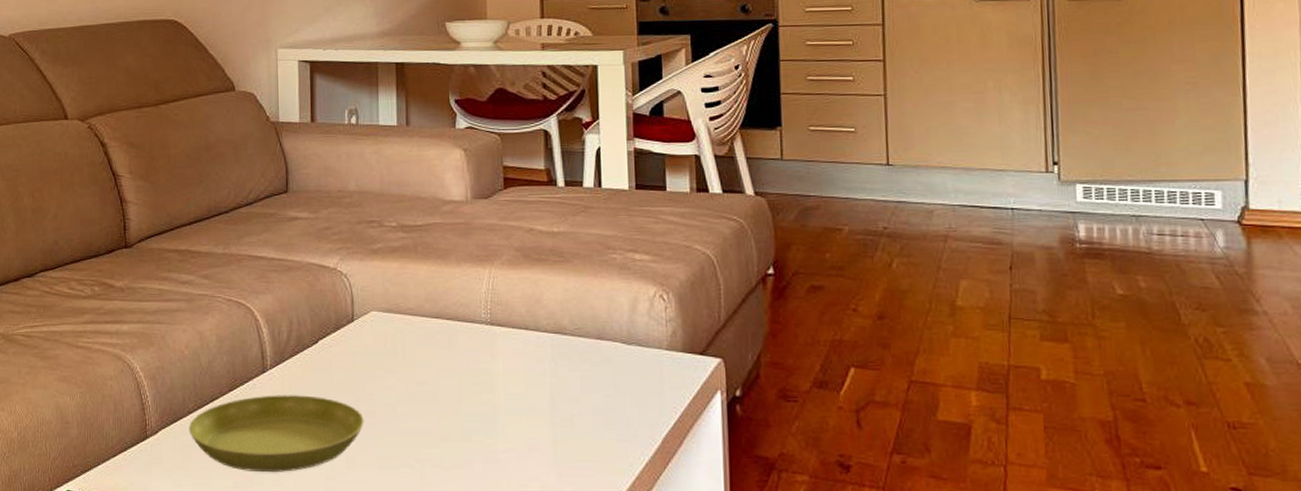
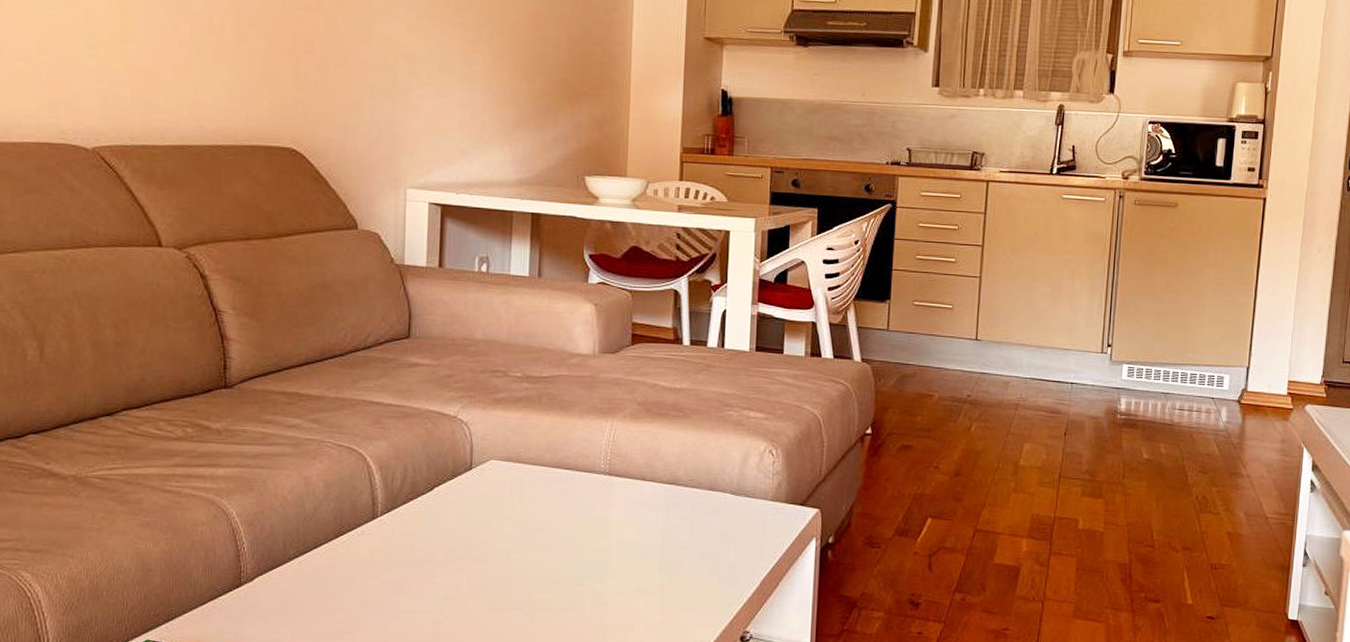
saucer: present [189,395,364,472] -> none [289,541,476,617]

